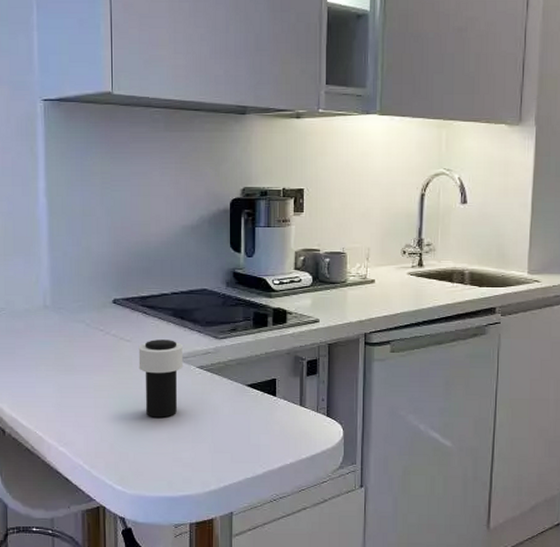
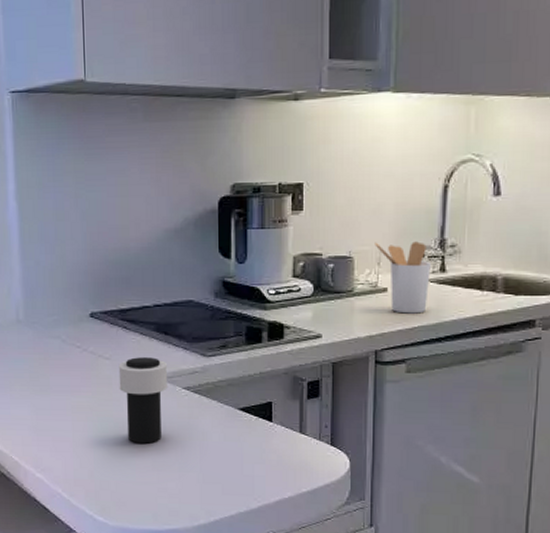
utensil holder: none [364,240,411,302] -> present [375,241,431,314]

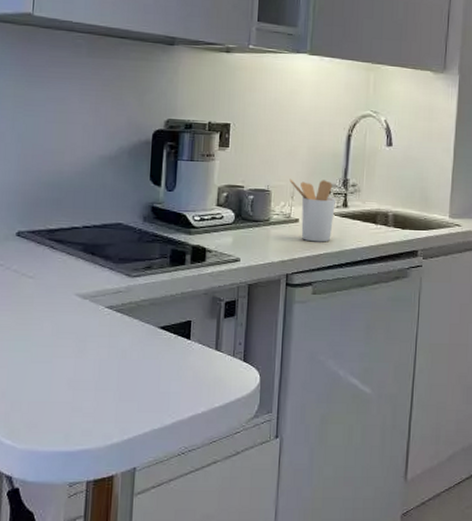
cup: present [118,357,168,444] -> none [40,276,93,362]

